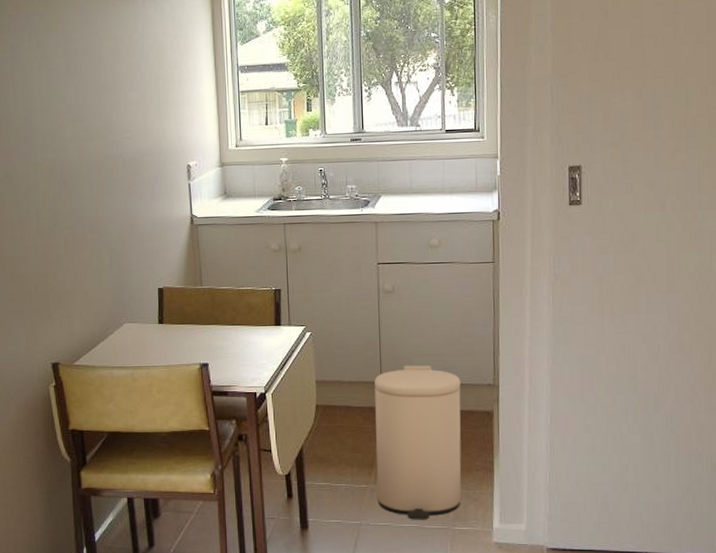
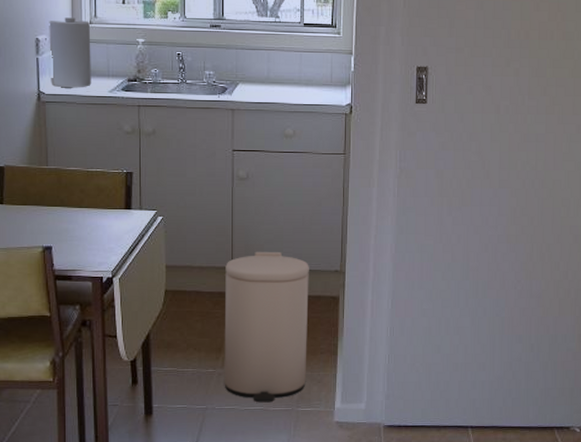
paper towel holder: none [198,142,239,211] -> present [49,17,91,88]

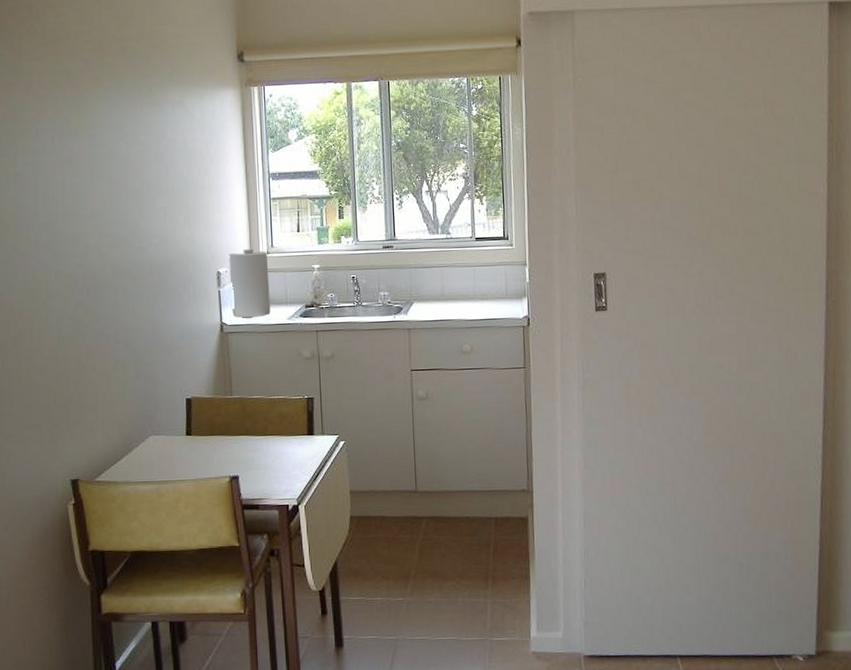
pedal bin: present [224,251,309,403] -> none [409,472,498,633]

